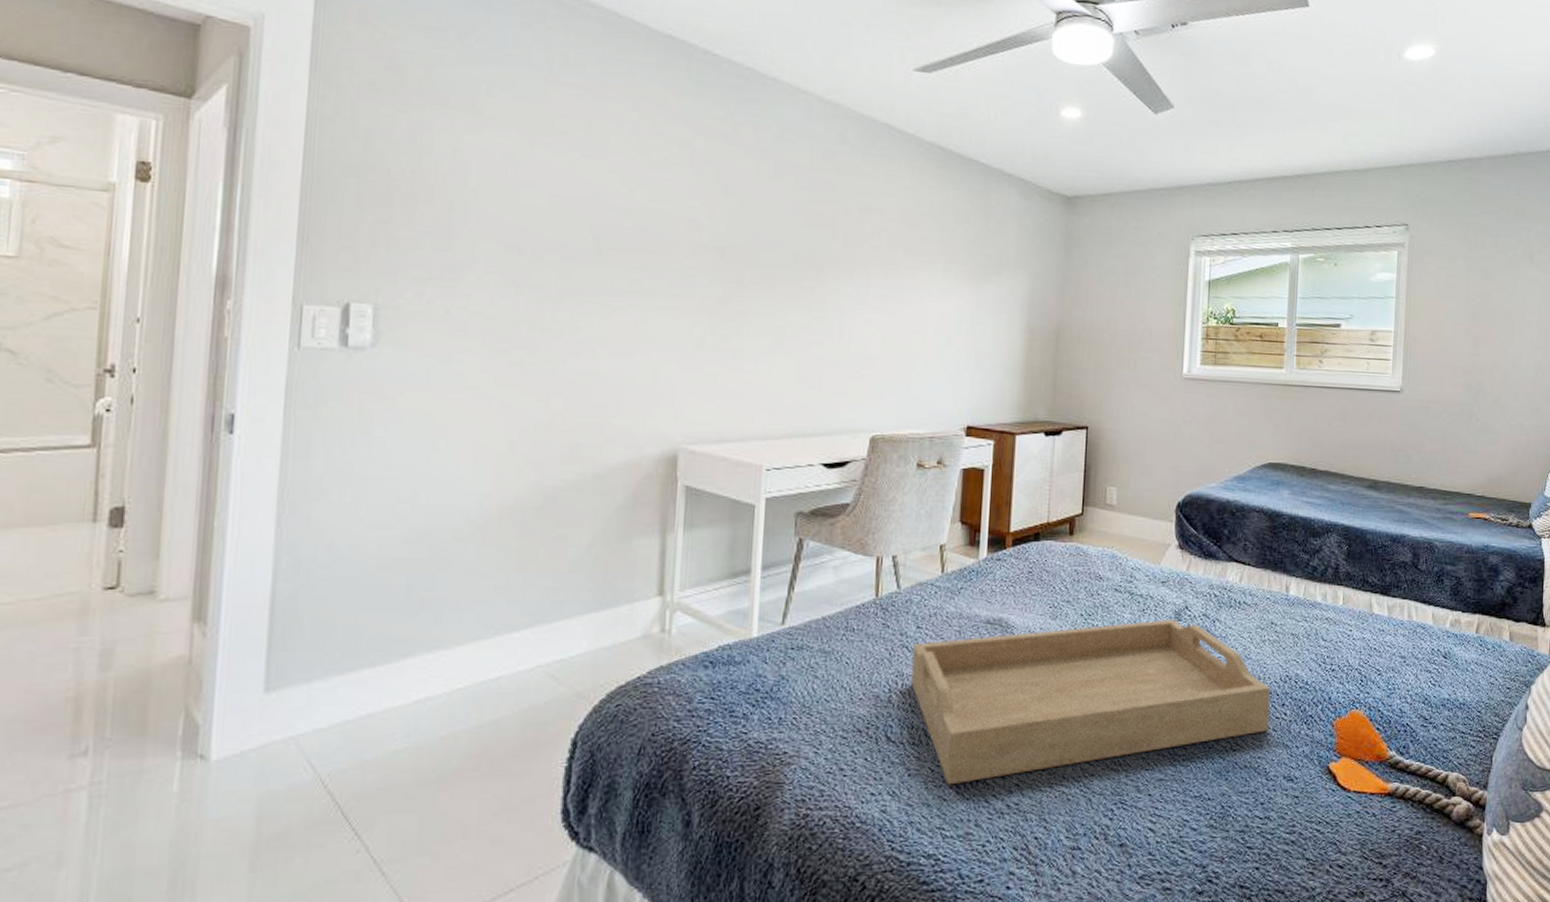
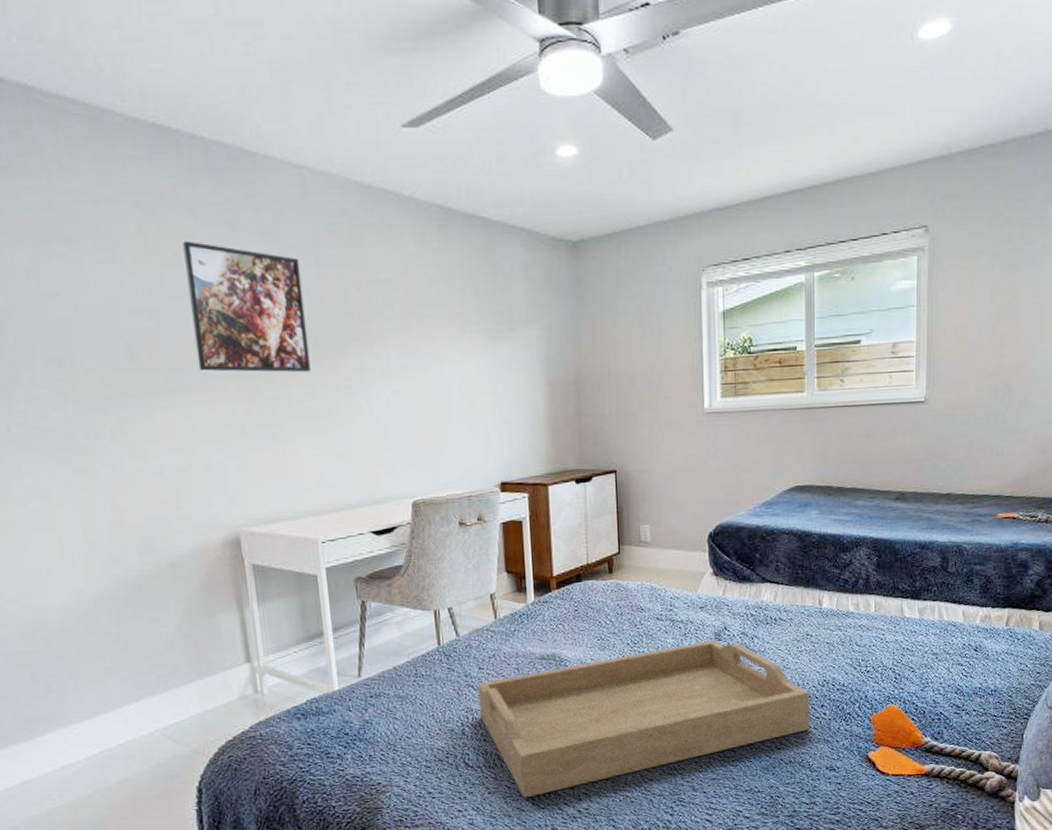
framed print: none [668,147,792,291] -> present [183,240,311,373]

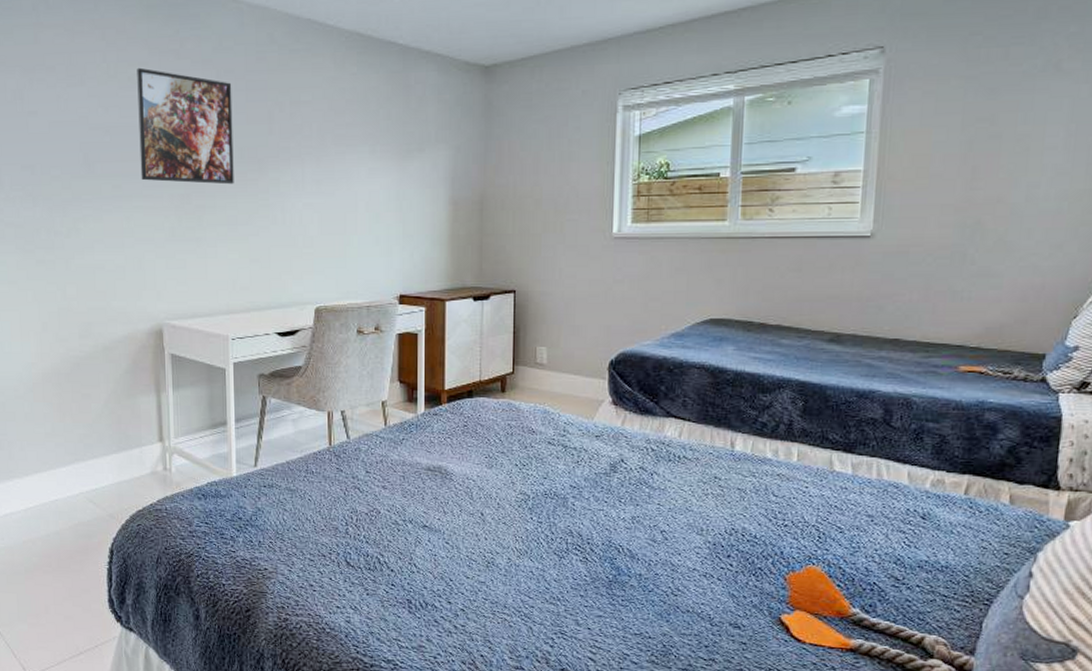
serving tray: present [478,640,810,798] -> none [364,471,715,605]

